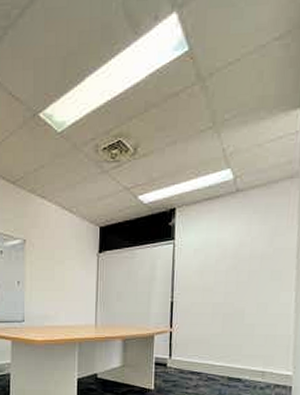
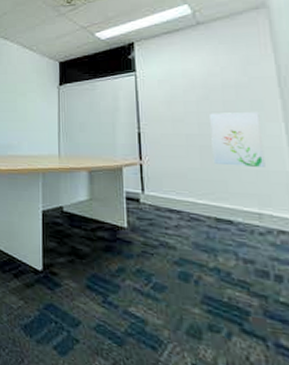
wall art: none [233,281,277,333] -> present [210,111,265,168]

